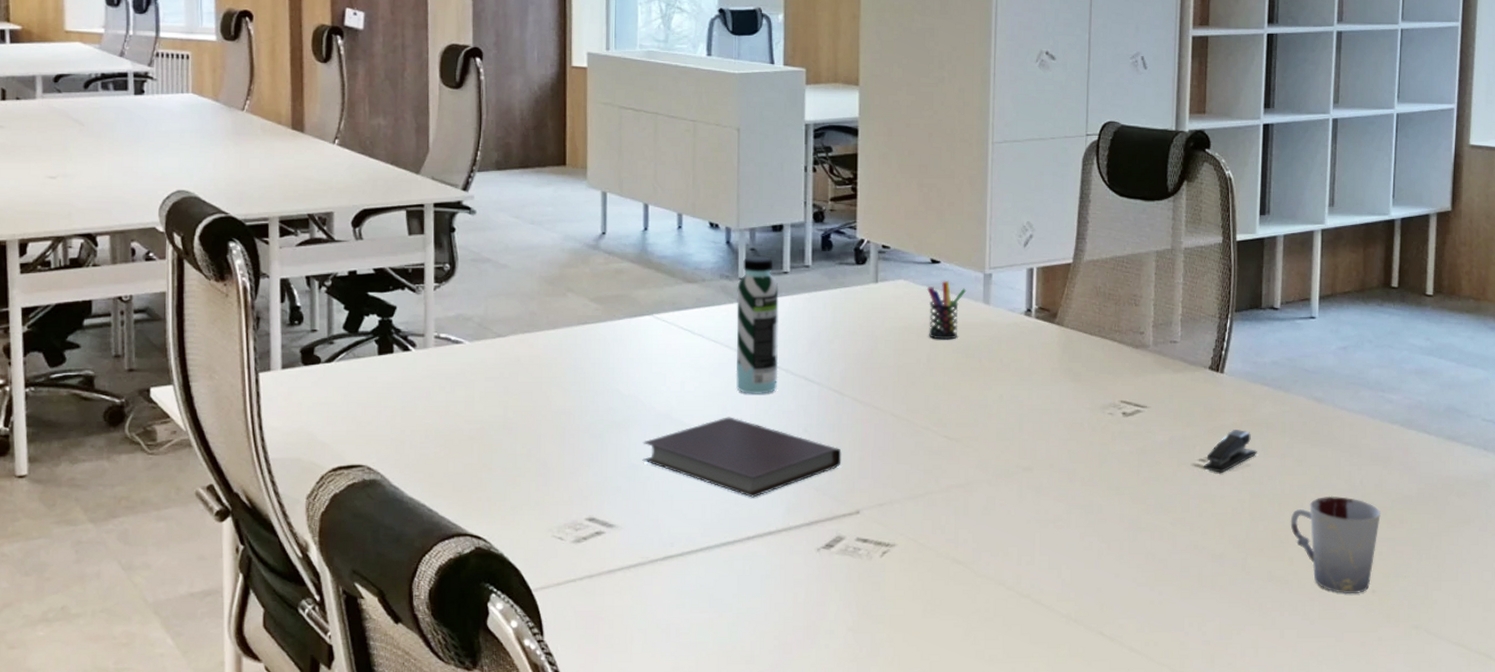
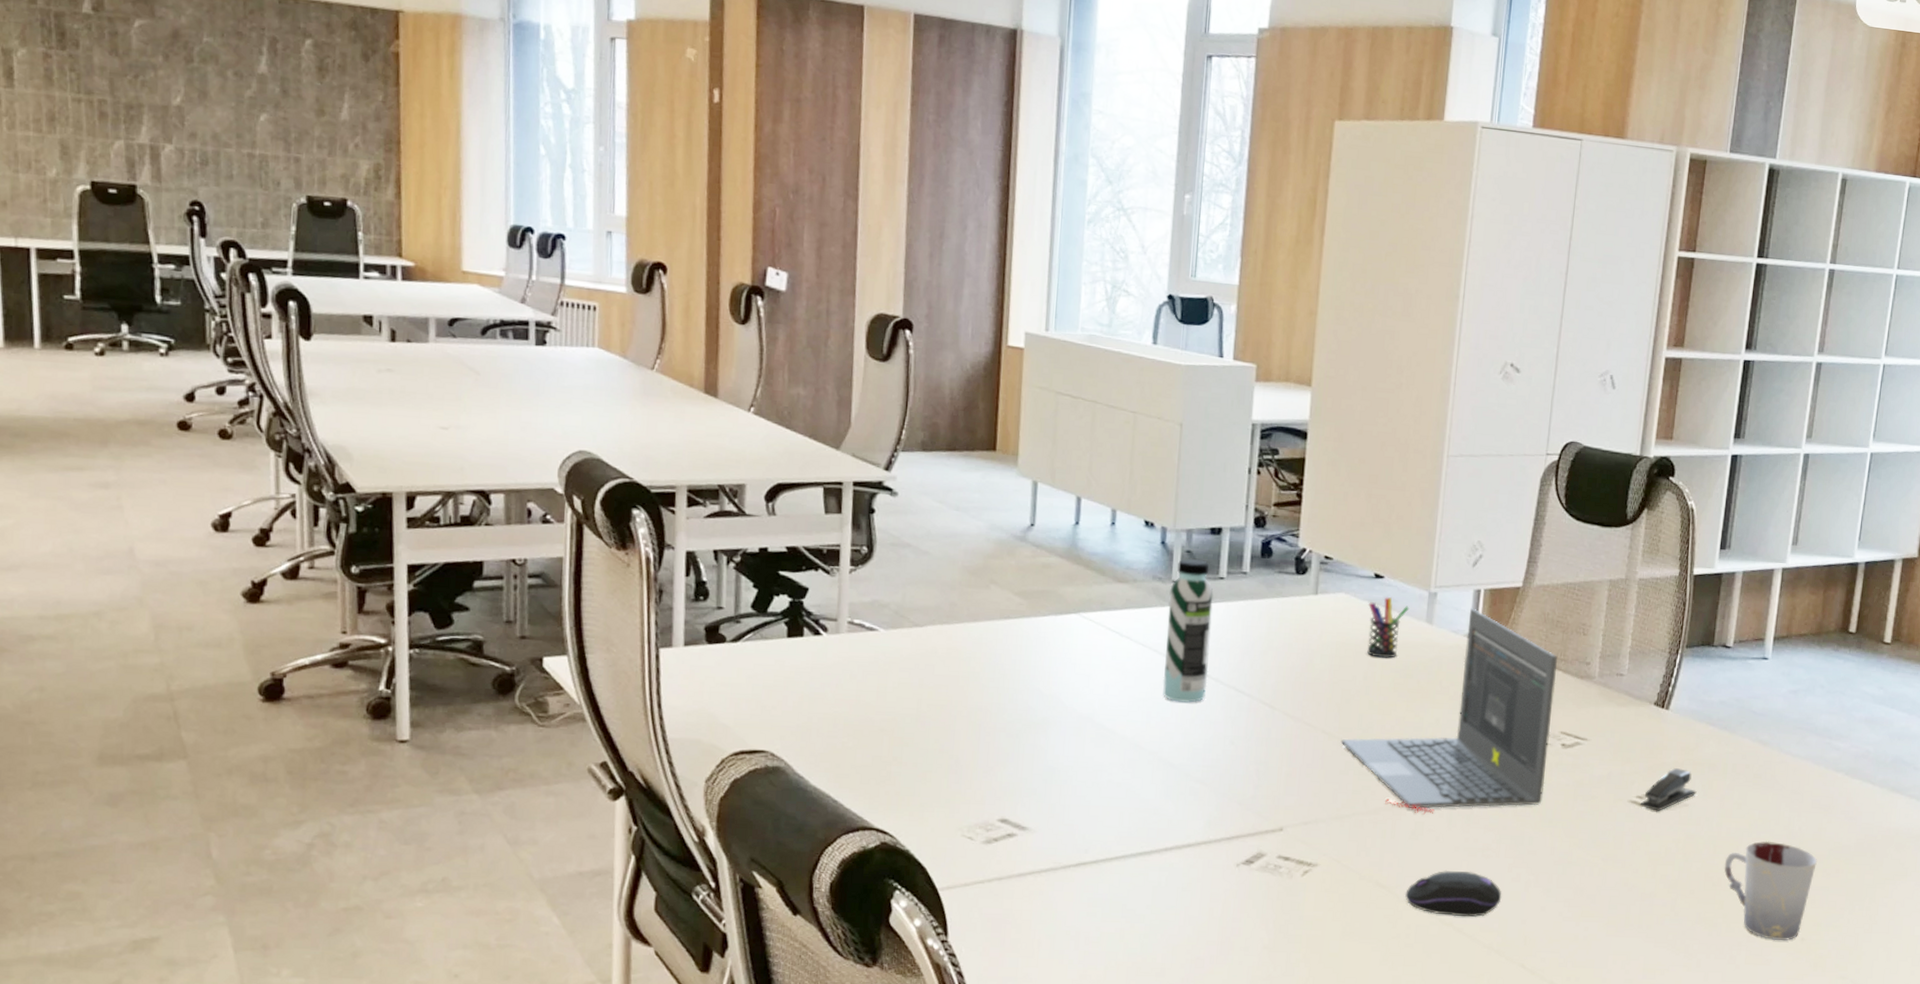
notebook: present [642,417,842,498] -> none [1060,724,1268,808]
laptop: none [909,286,1113,490] -> present [1341,608,1558,815]
computer mouse: none [981,542,1076,589] -> present [1404,870,1502,917]

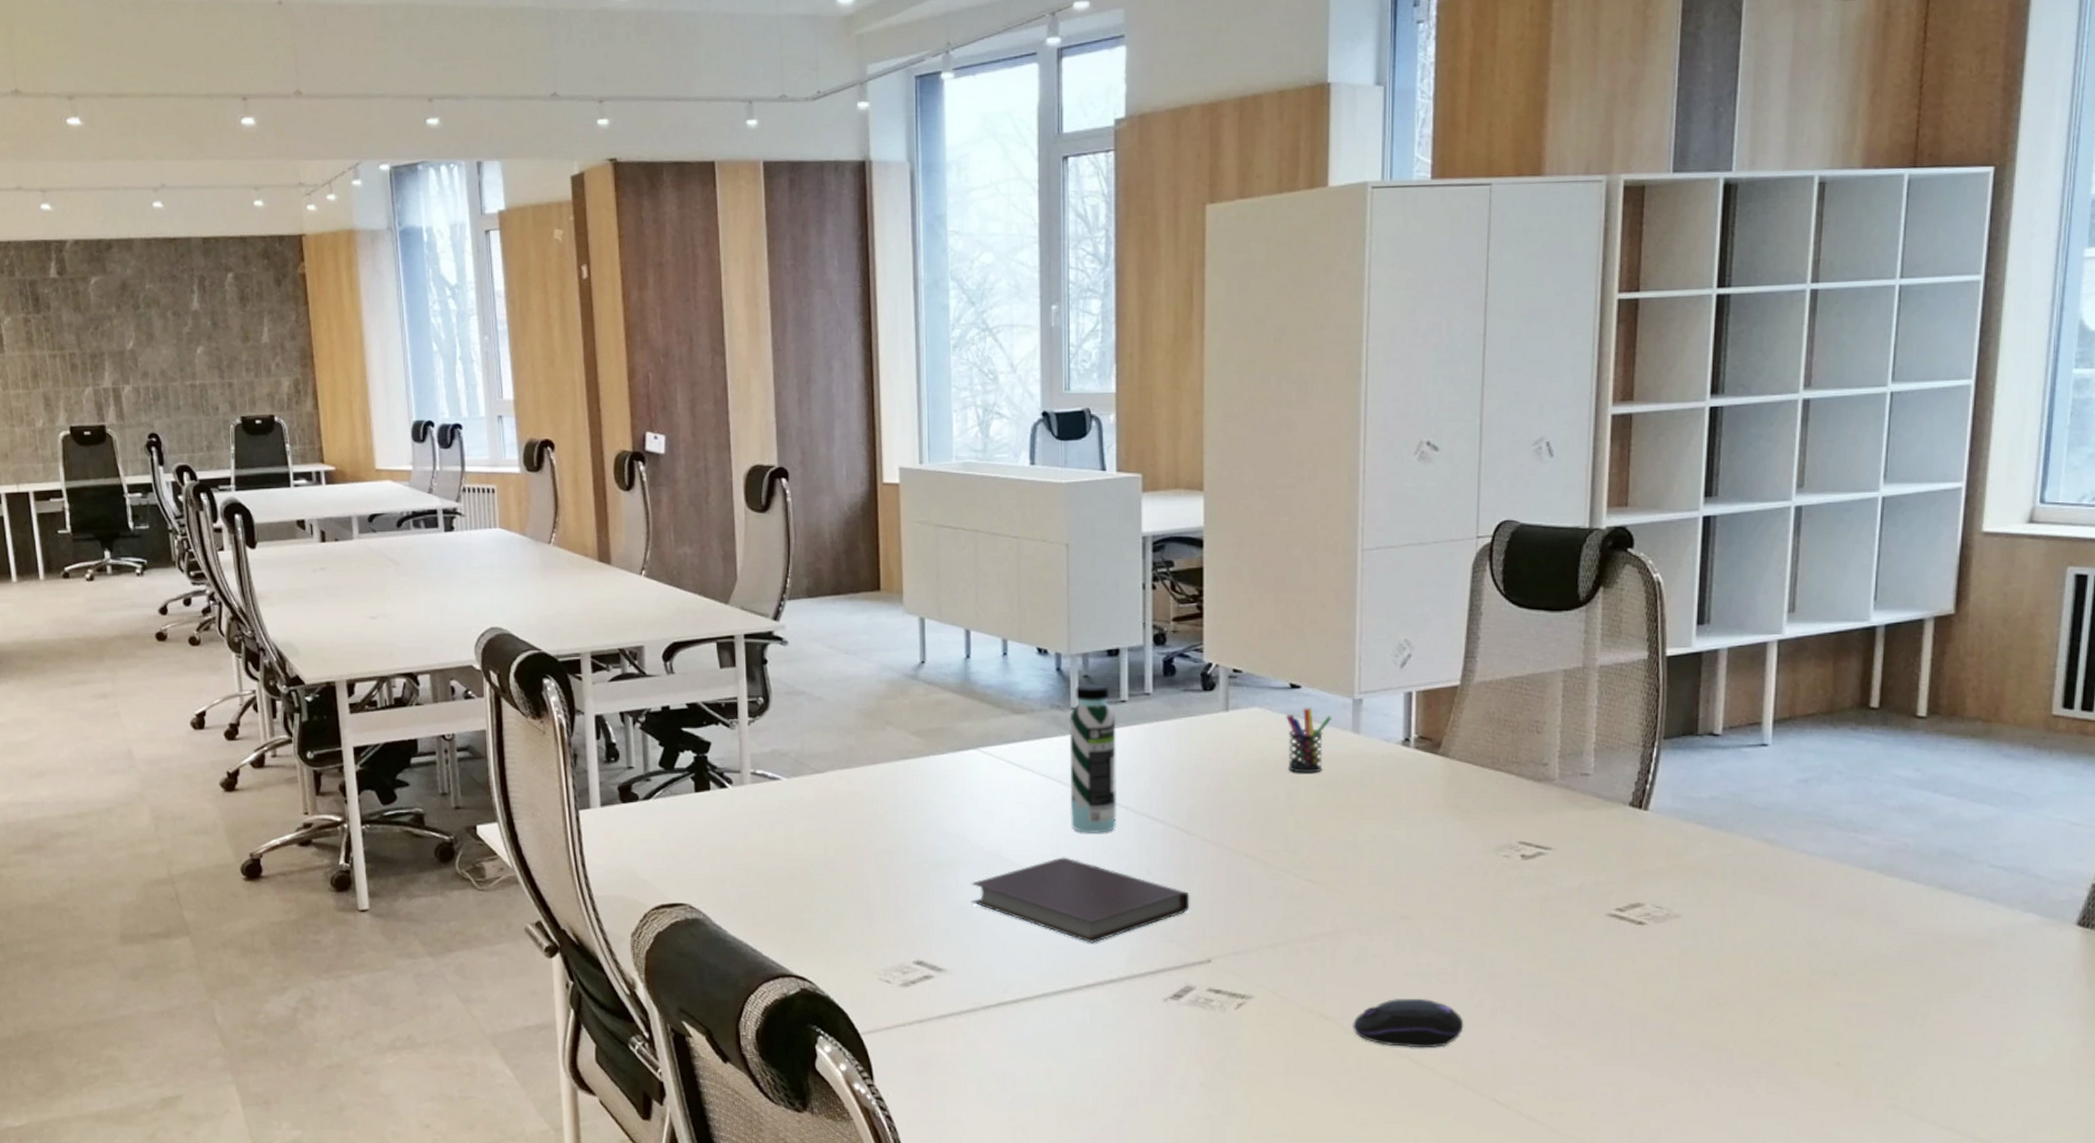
notebook: none [1060,724,1268,808] -> present [971,857,1190,943]
laptop: present [1341,608,1558,815] -> none [1267,712,1509,939]
stapler: present [1640,768,1697,811] -> none [1621,875,1690,924]
cup: present [1724,841,1817,941] -> none [1731,953,1849,1067]

